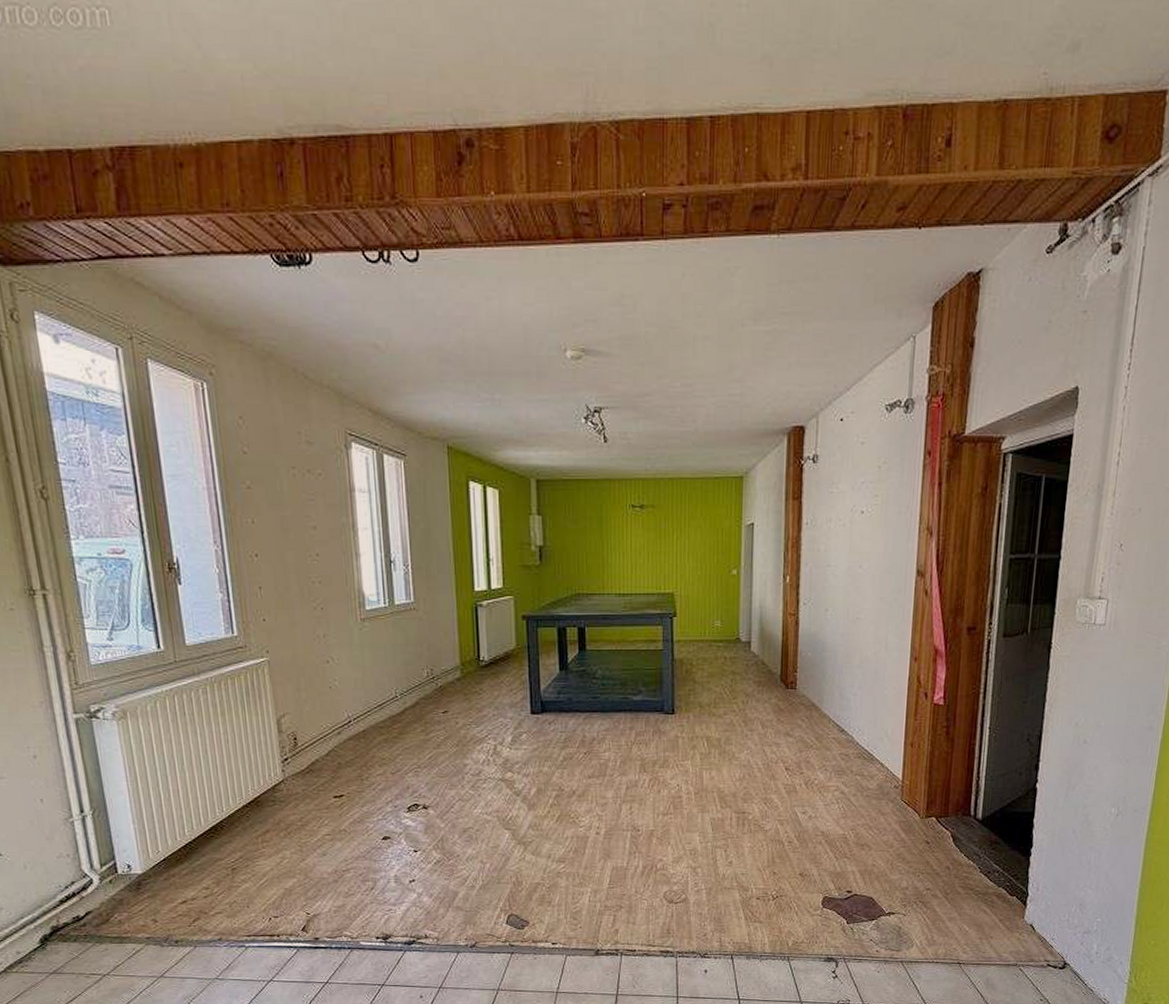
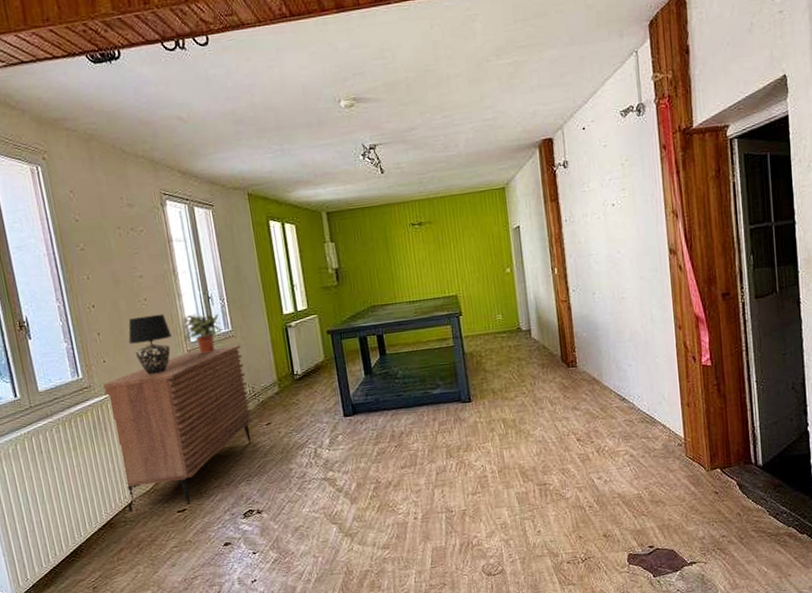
sideboard: none [261,619,429,791] -> present [103,345,253,512]
table lamp: none [294,573,344,641] -> present [128,313,172,375]
potted plant: none [358,578,404,625] -> present [182,313,223,354]

